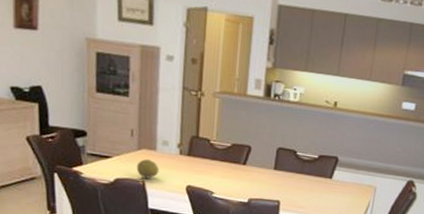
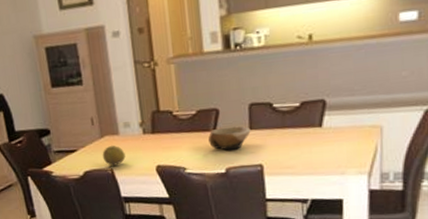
bowl: none [238,163,275,184] -> present [208,126,251,151]

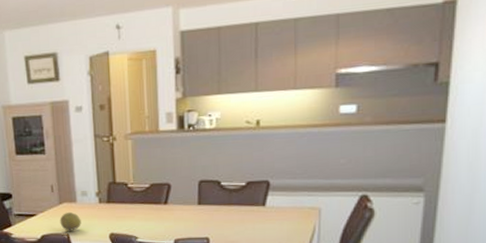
bowl: present [208,126,251,151] -> none [160,200,199,223]

